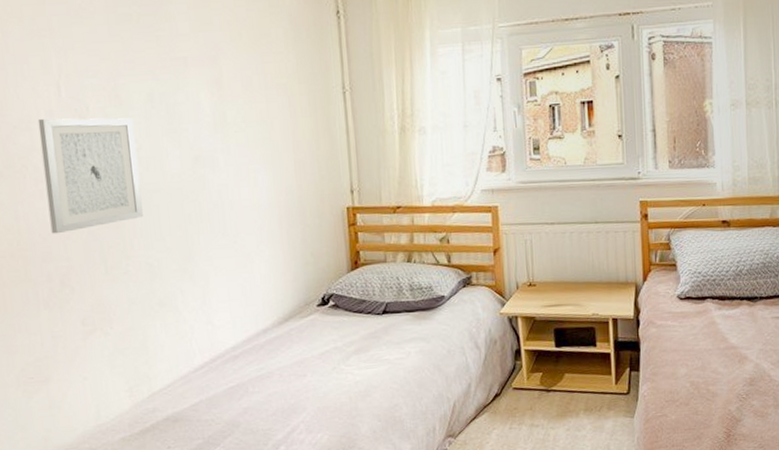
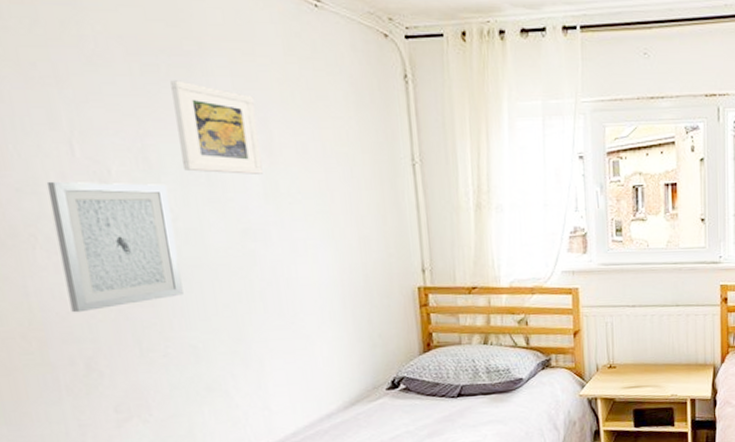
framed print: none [140,26,213,107] -> present [170,80,263,174]

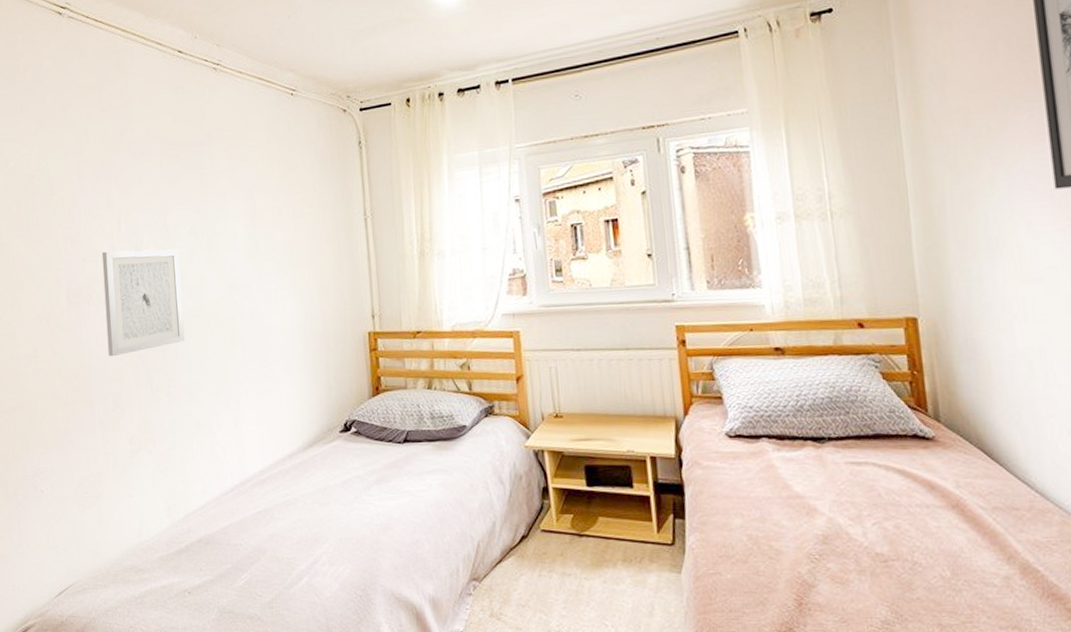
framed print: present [170,80,263,174] -> none [187,165,247,238]

